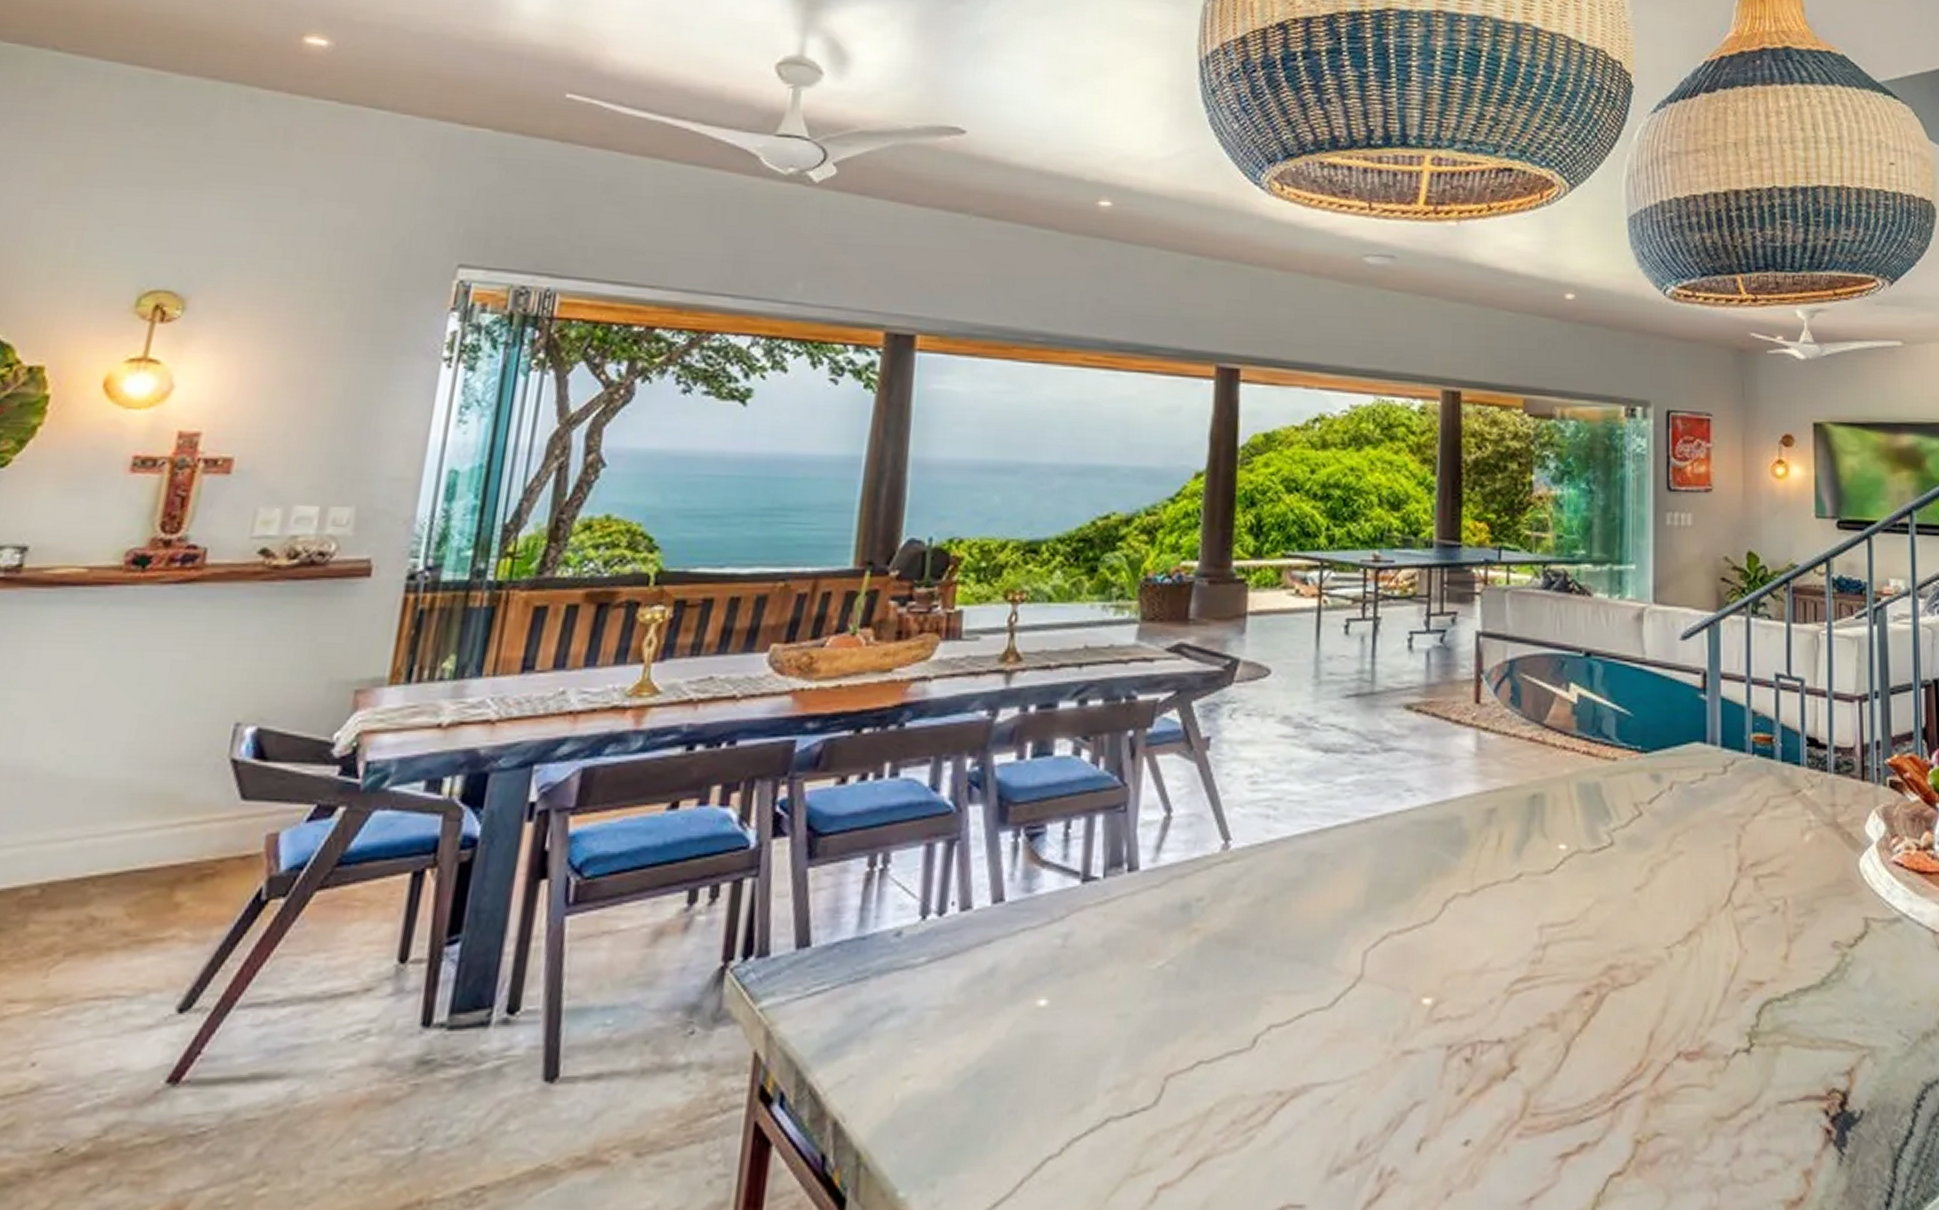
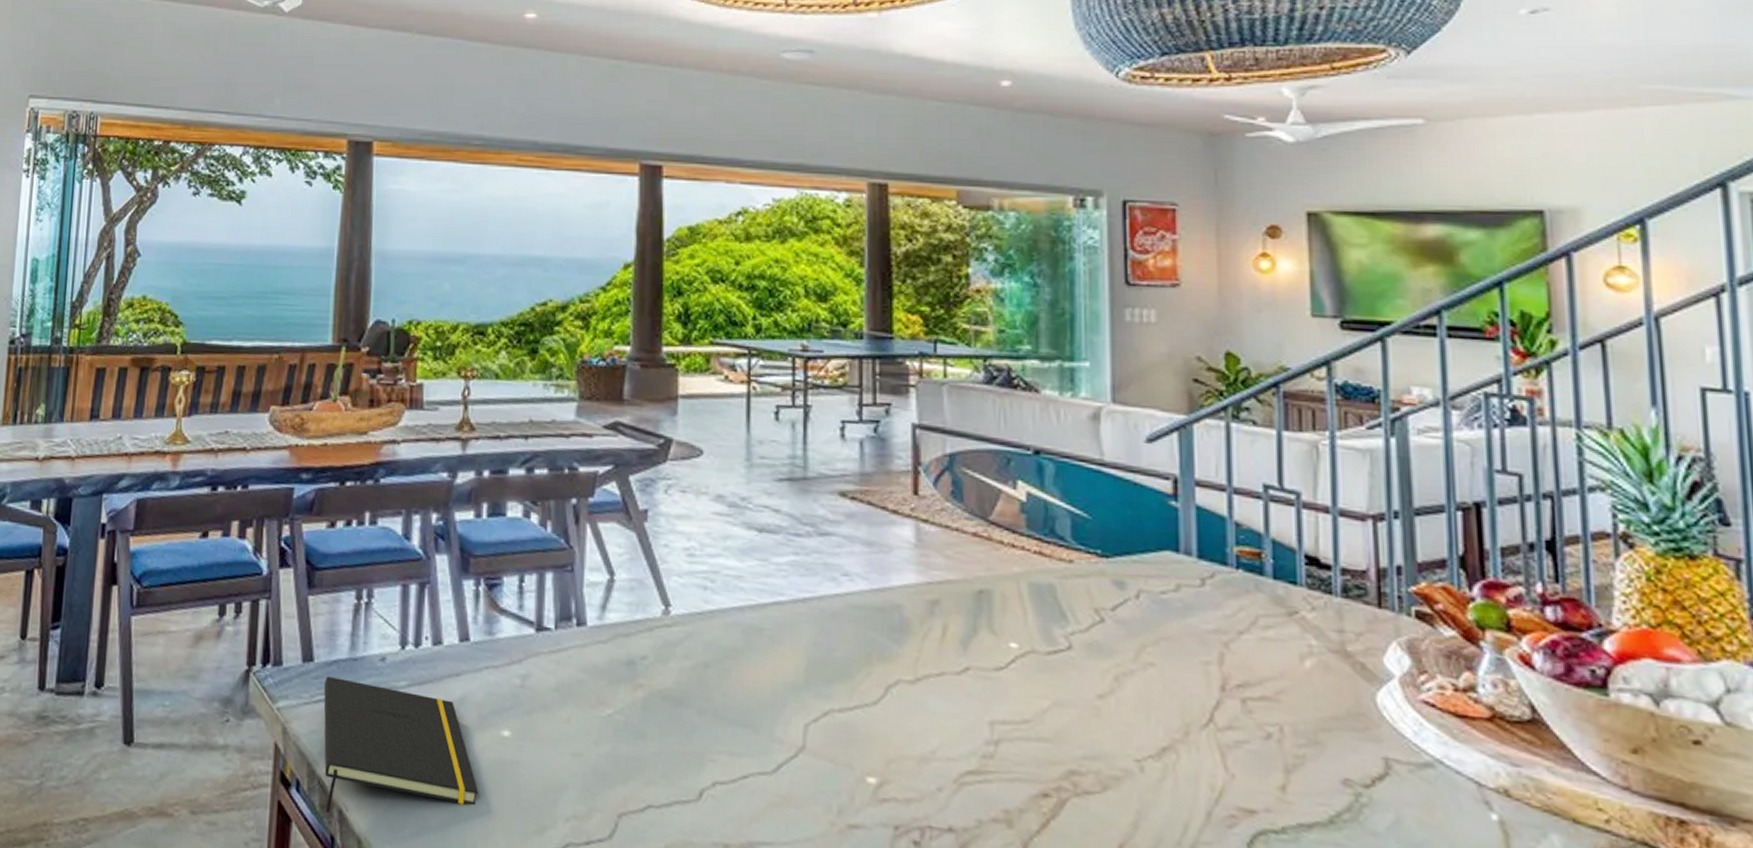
notepad: none [816,963,1008,1127] -> present [323,677,479,812]

